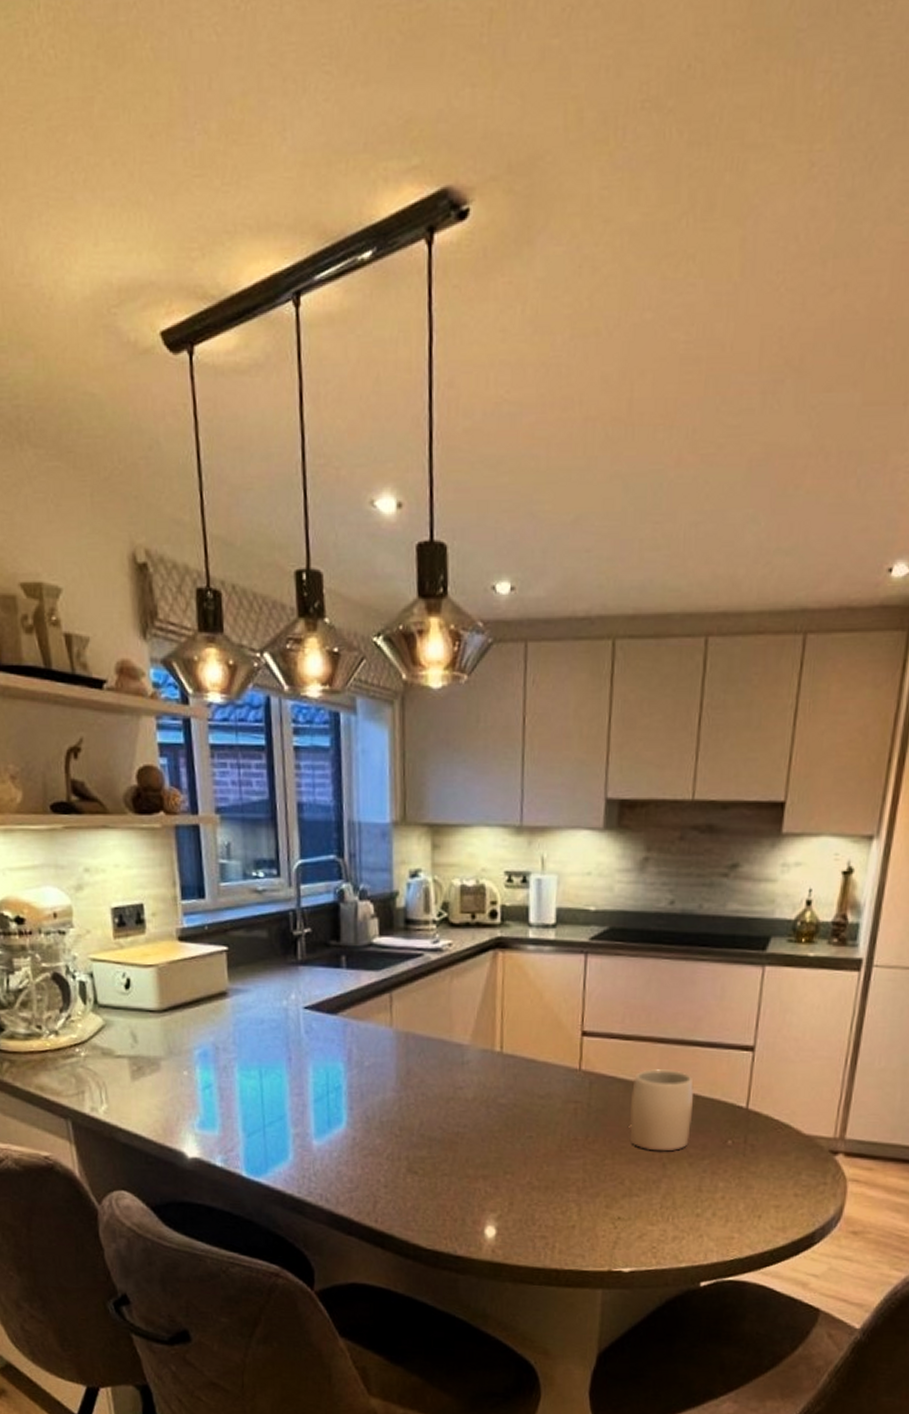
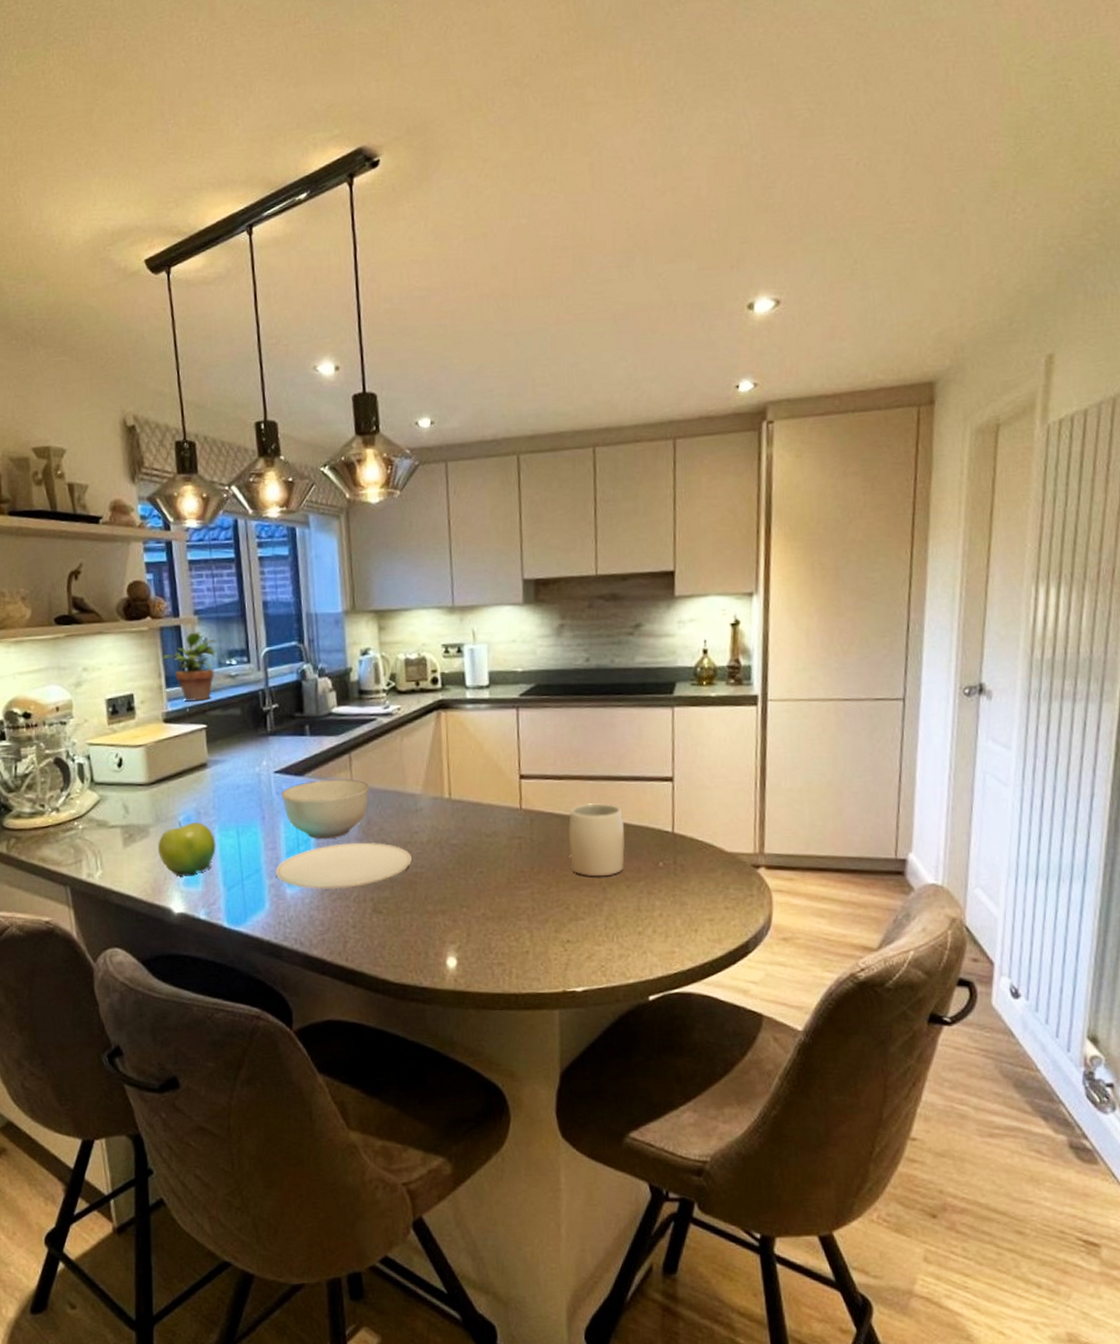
fruit: none [170,1055,235,1118] -> present [158,821,216,877]
potted plant: none [176,834,241,918] -> present [161,632,216,702]
plate: none [301,1094,454,1145] -> present [275,842,412,890]
bowl: none [310,1020,411,1088] -> present [281,778,369,839]

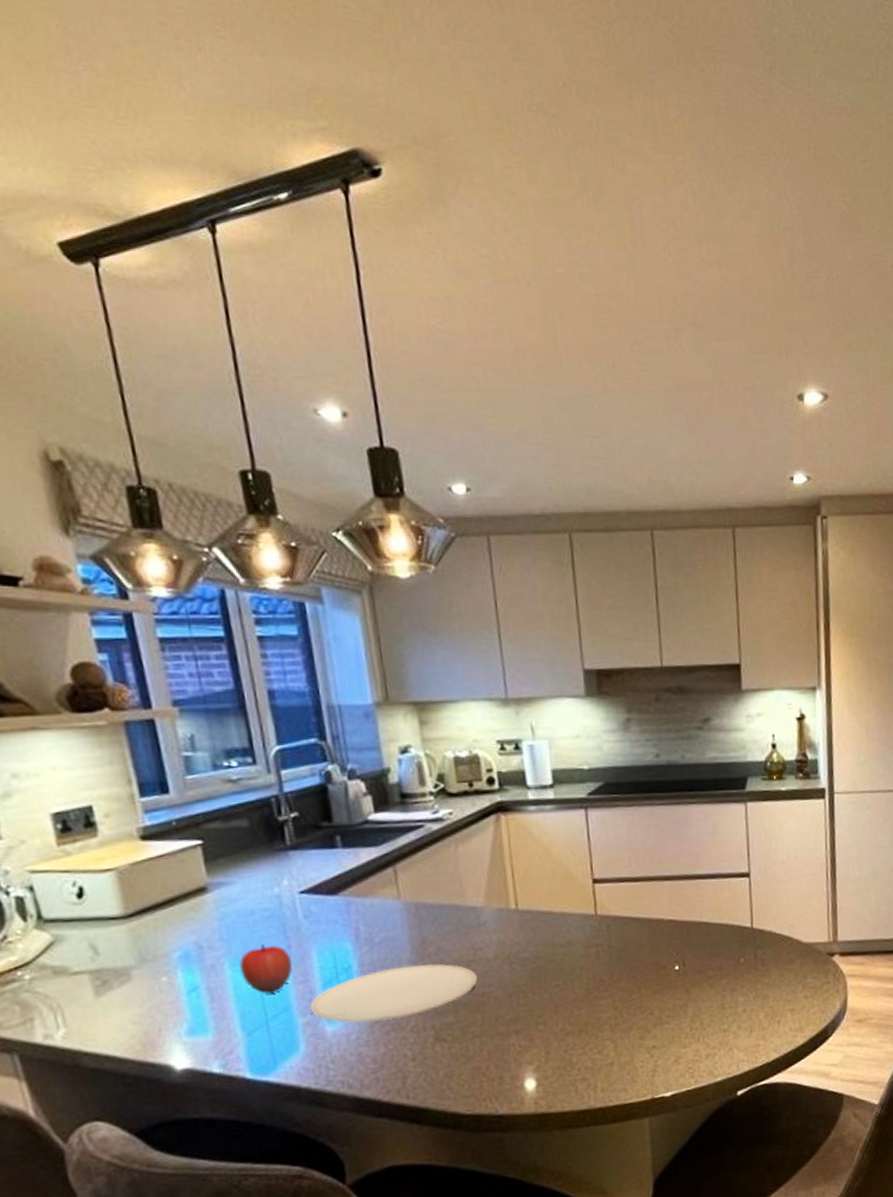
fruit: present [158,821,216,877] -> none [145,958,228,1026]
potted plant: present [161,632,216,702] -> none [130,727,209,813]
fruit: none [226,814,265,857] -> present [239,944,293,994]
bowl: present [281,778,369,839] -> none [309,895,421,966]
mug: present [568,803,626,877] -> none [647,903,707,980]

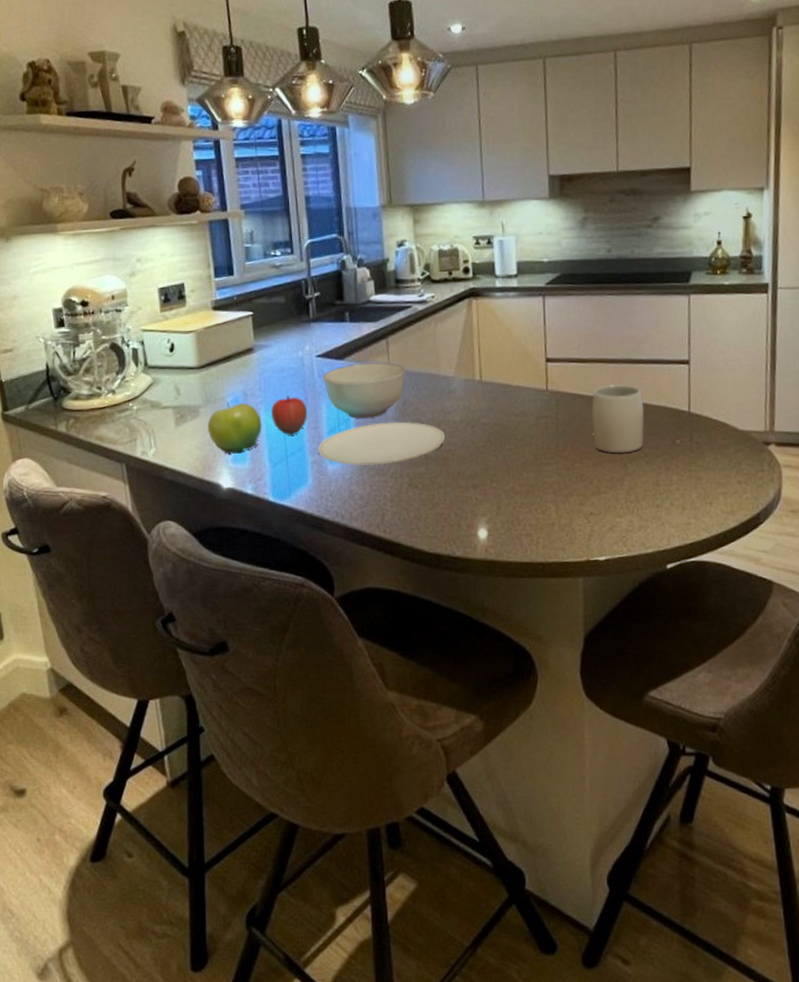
fruit: none [145,958,228,1026] -> present [208,402,262,454]
bowl: none [309,895,421,966] -> present [322,362,405,419]
mug: none [647,903,707,980] -> present [591,384,645,454]

